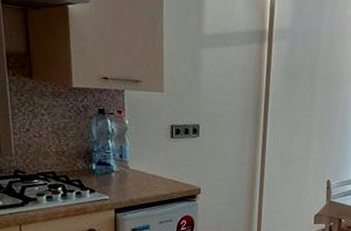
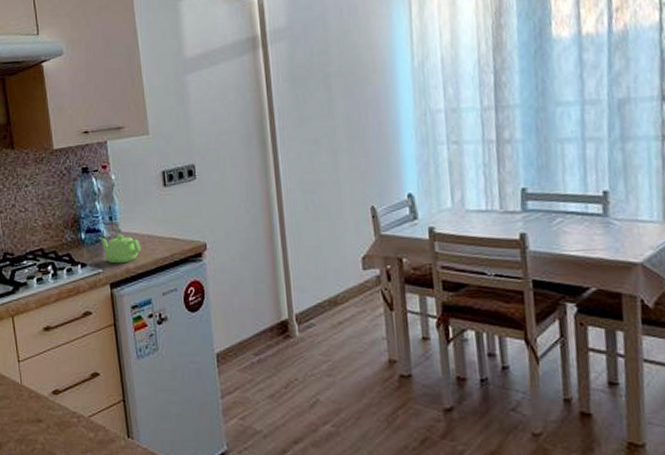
teapot: none [109,170,146,195] -> present [99,234,142,264]

